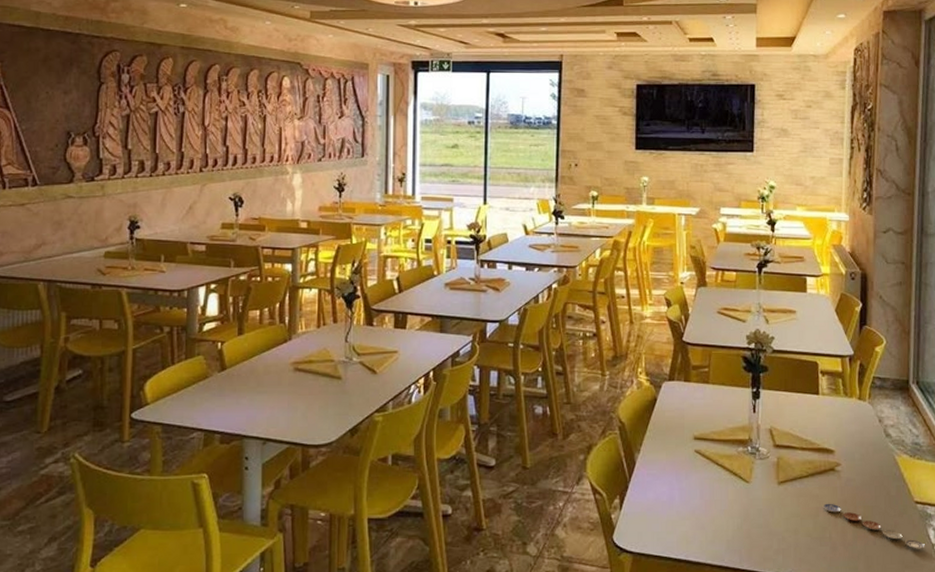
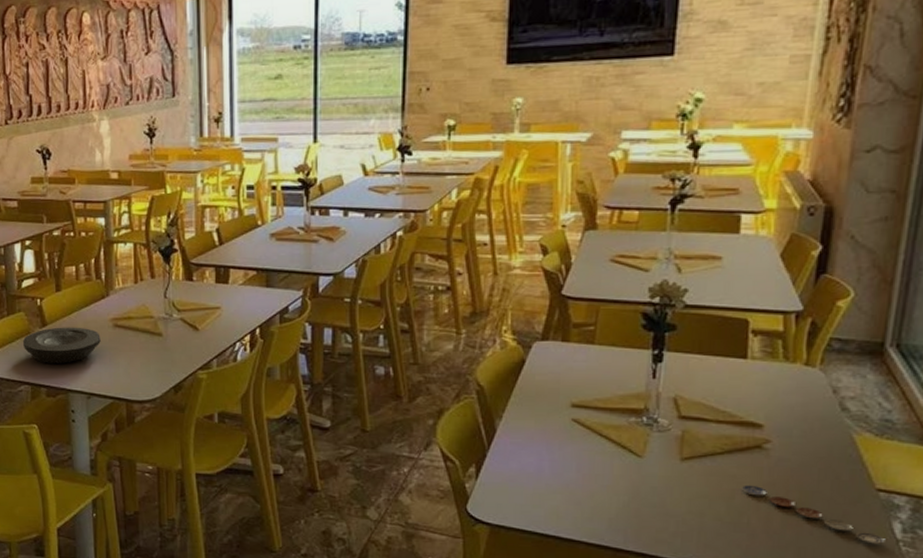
plate: none [200,371,280,409] -> present [23,327,101,363]

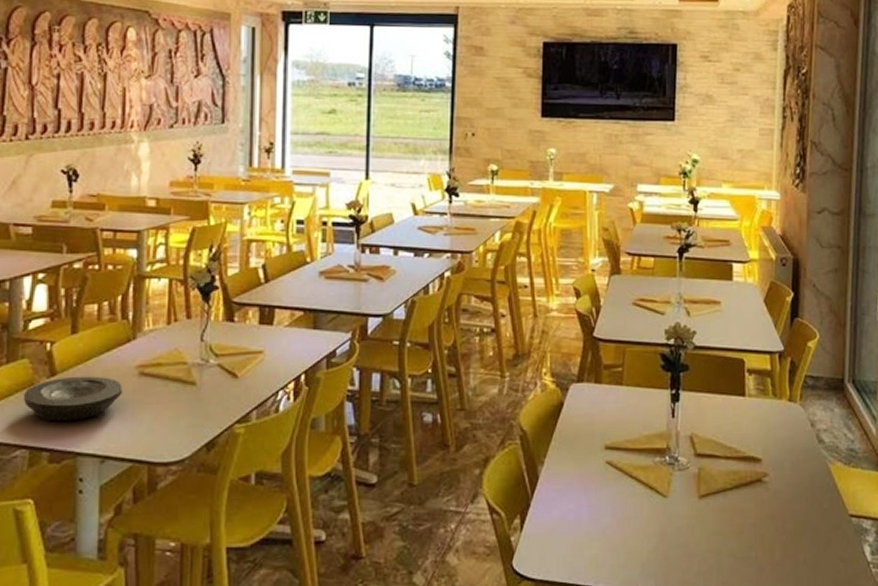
plate: present [742,485,886,544] -> none [749,518,860,568]

